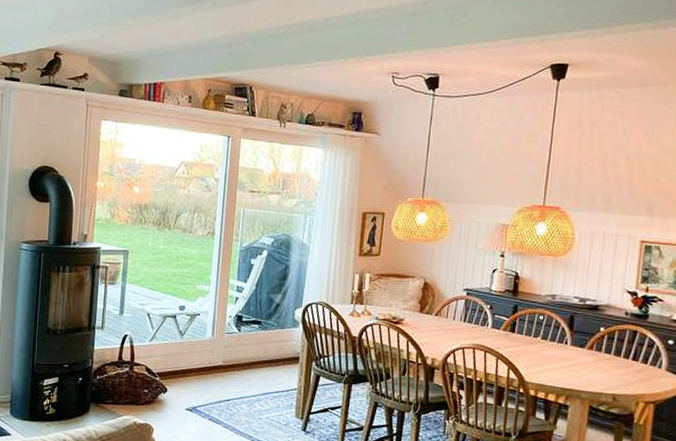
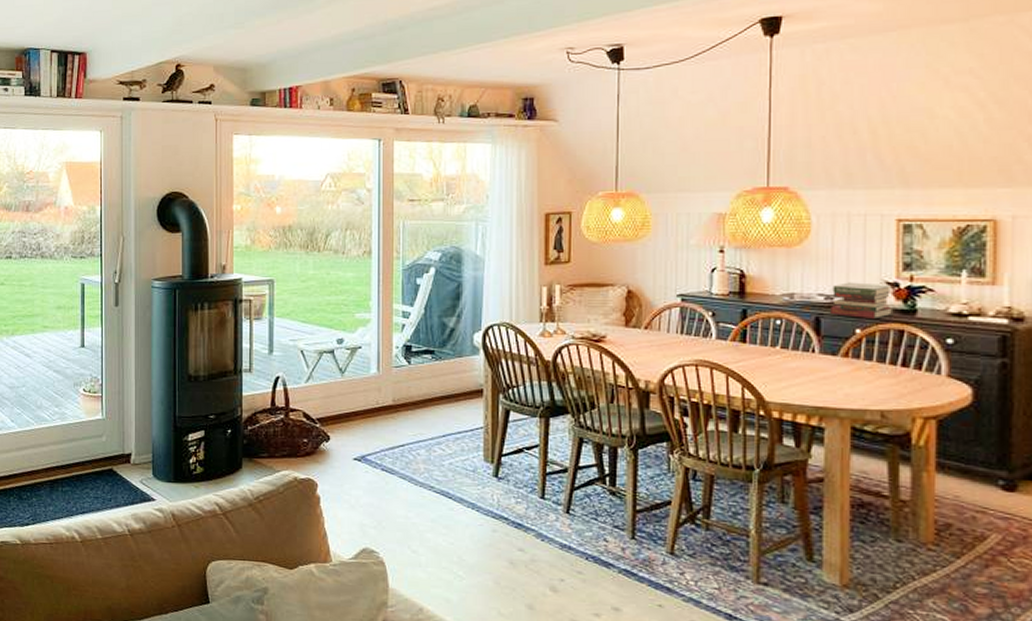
books: none [582,289,631,320] -> present [831,282,892,319]

